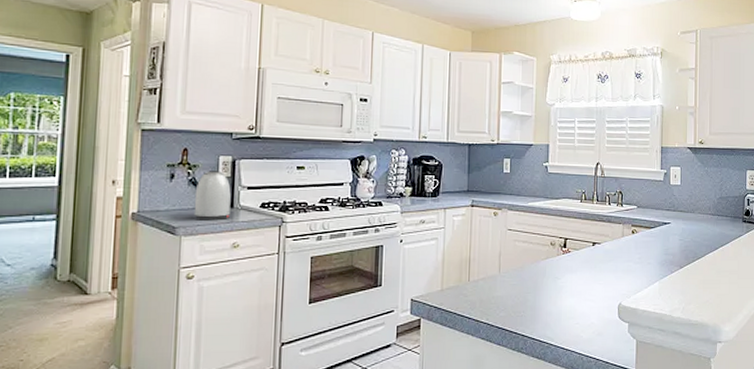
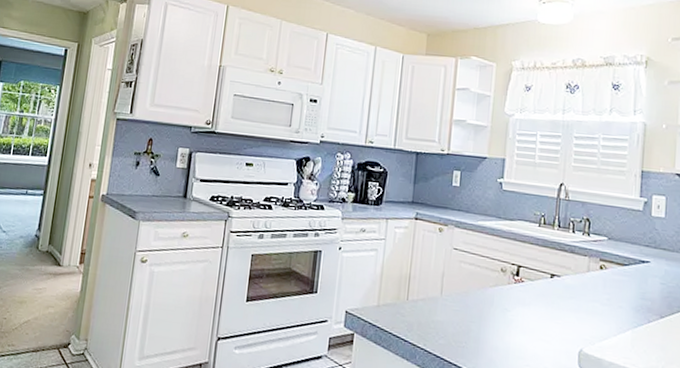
kettle: present [193,171,231,221] -> none [151,161,186,210]

